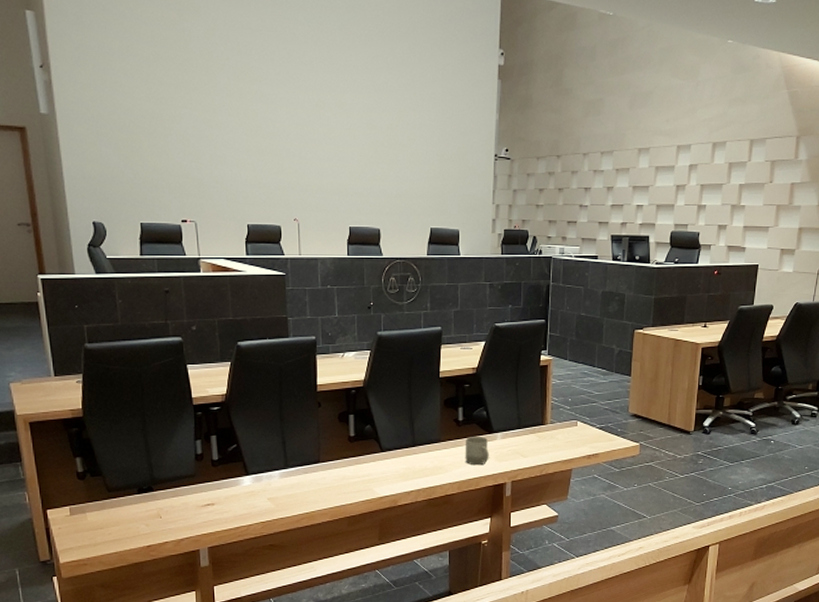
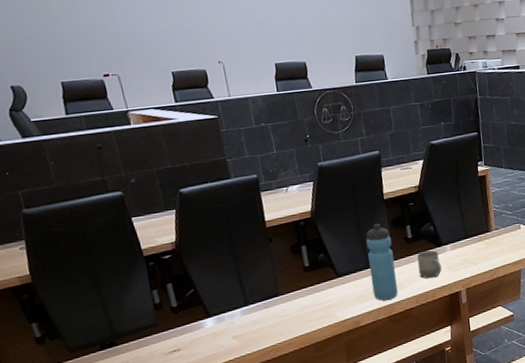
water bottle: none [415,401,442,482] -> present [366,223,398,301]

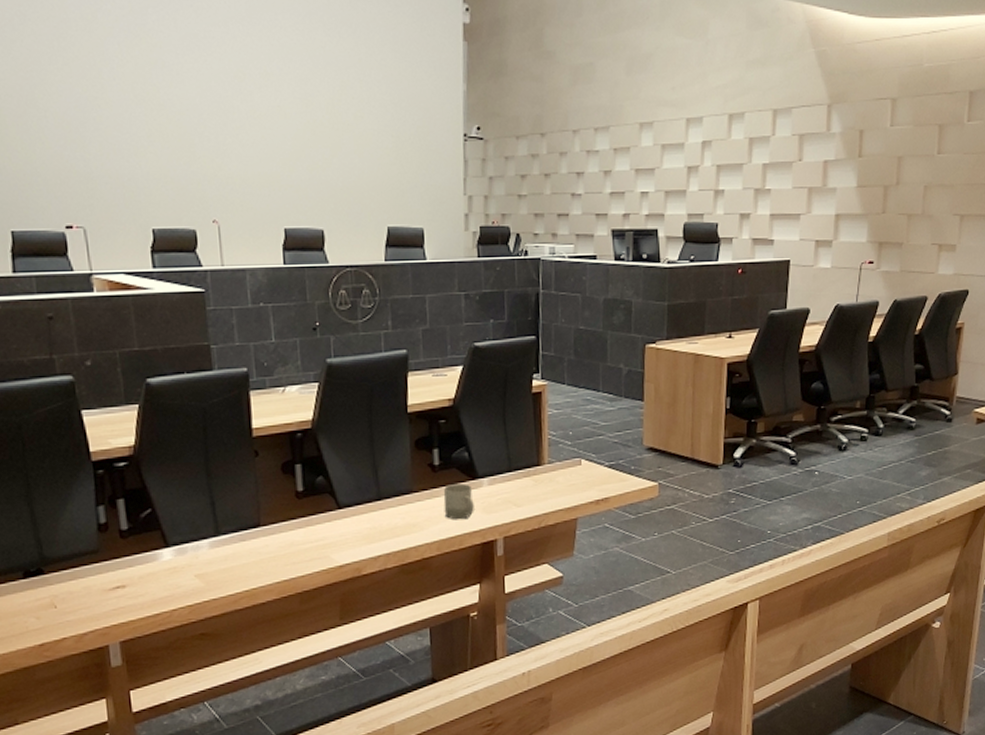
water bottle: present [366,223,398,301] -> none [380,442,415,544]

